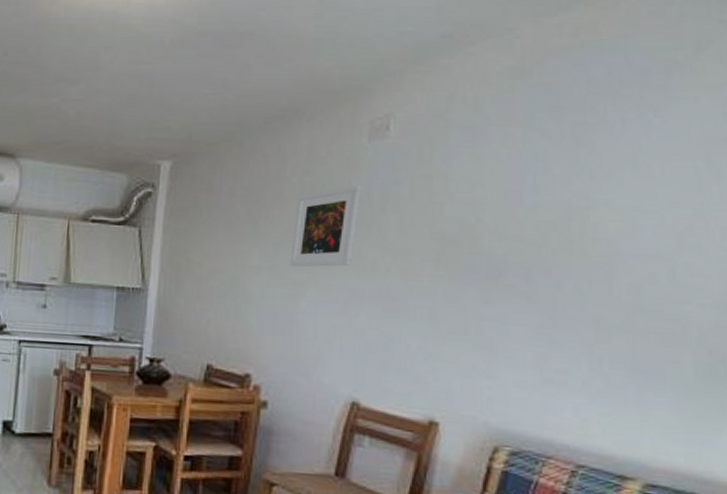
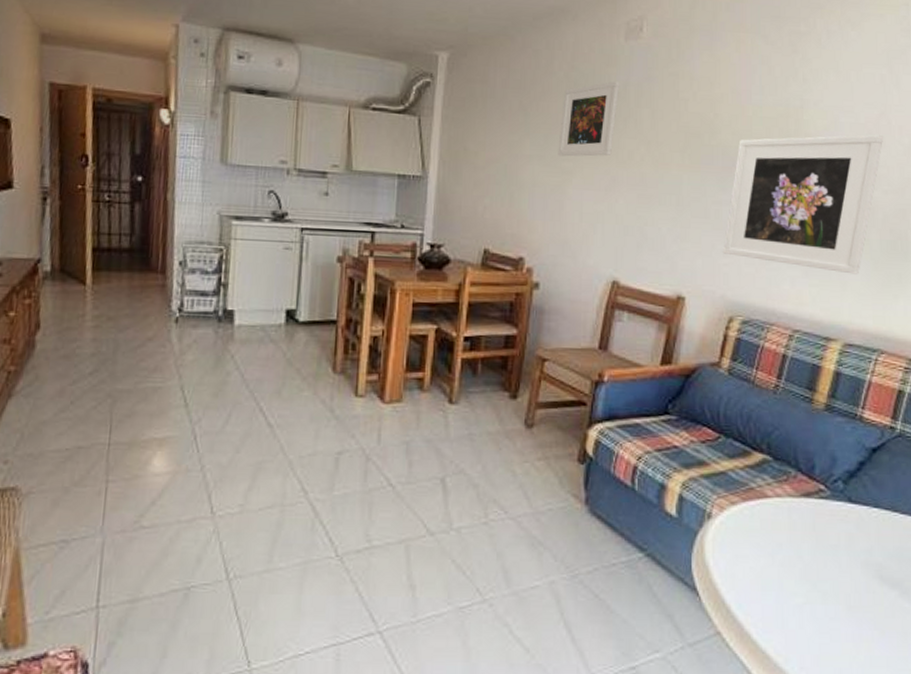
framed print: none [486,238,699,403] -> present [723,135,883,275]

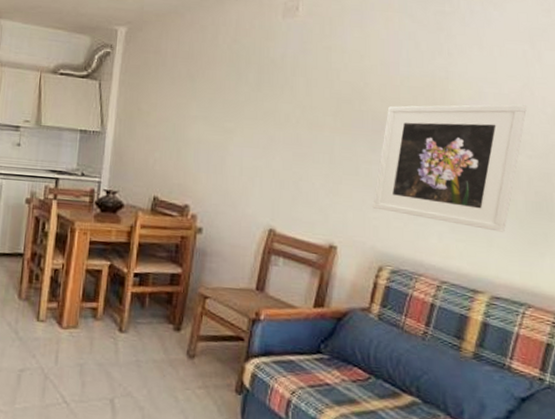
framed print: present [558,80,620,157] -> none [221,53,278,118]

